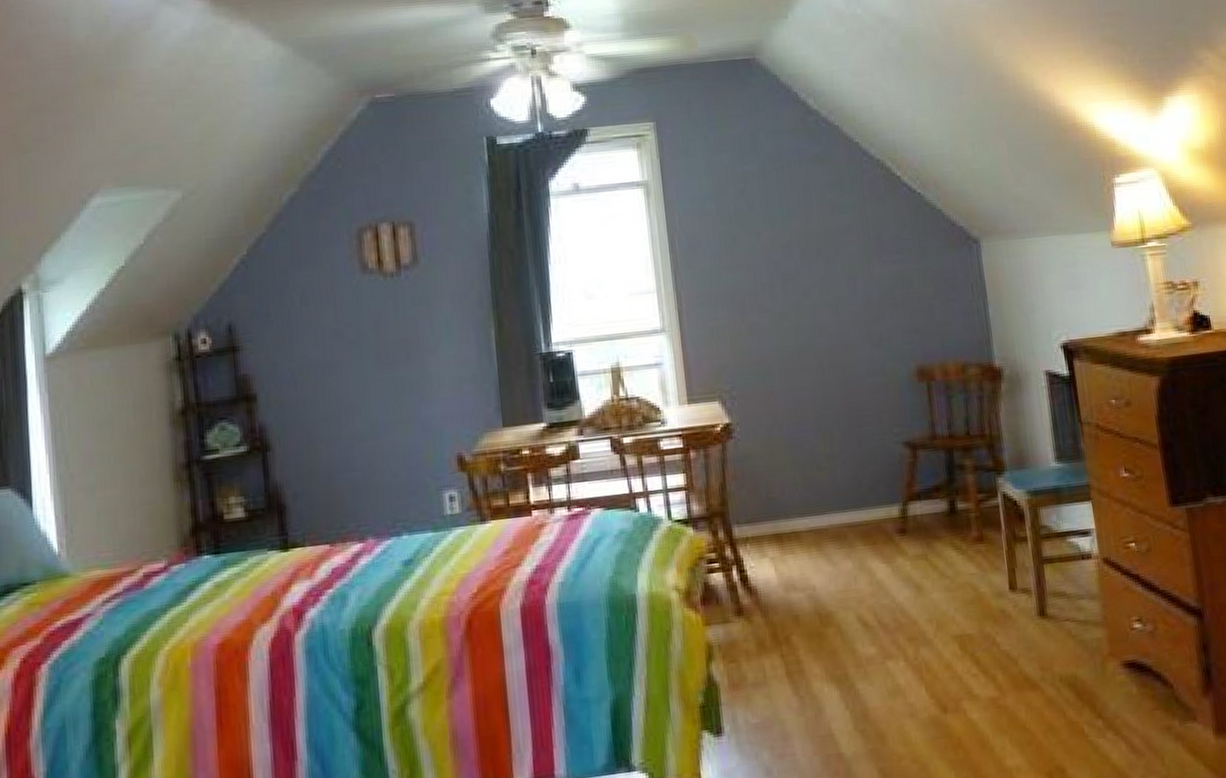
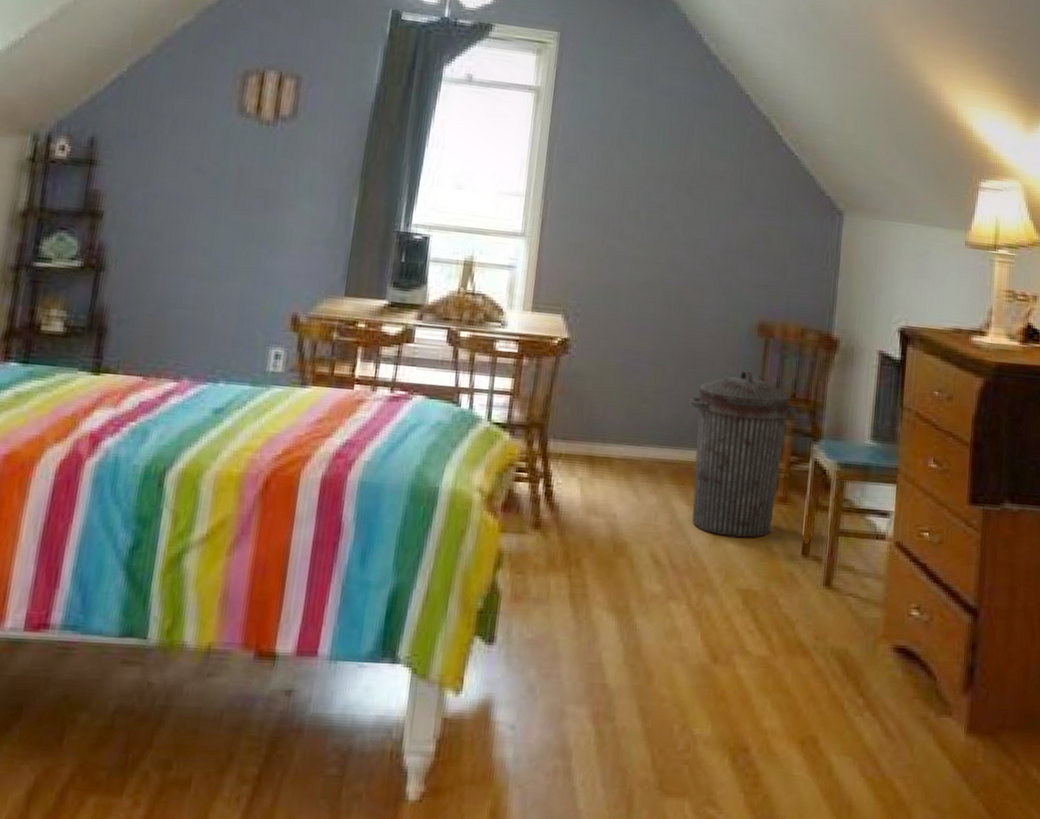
trash can: none [864,418,975,587] -> present [689,370,797,538]

